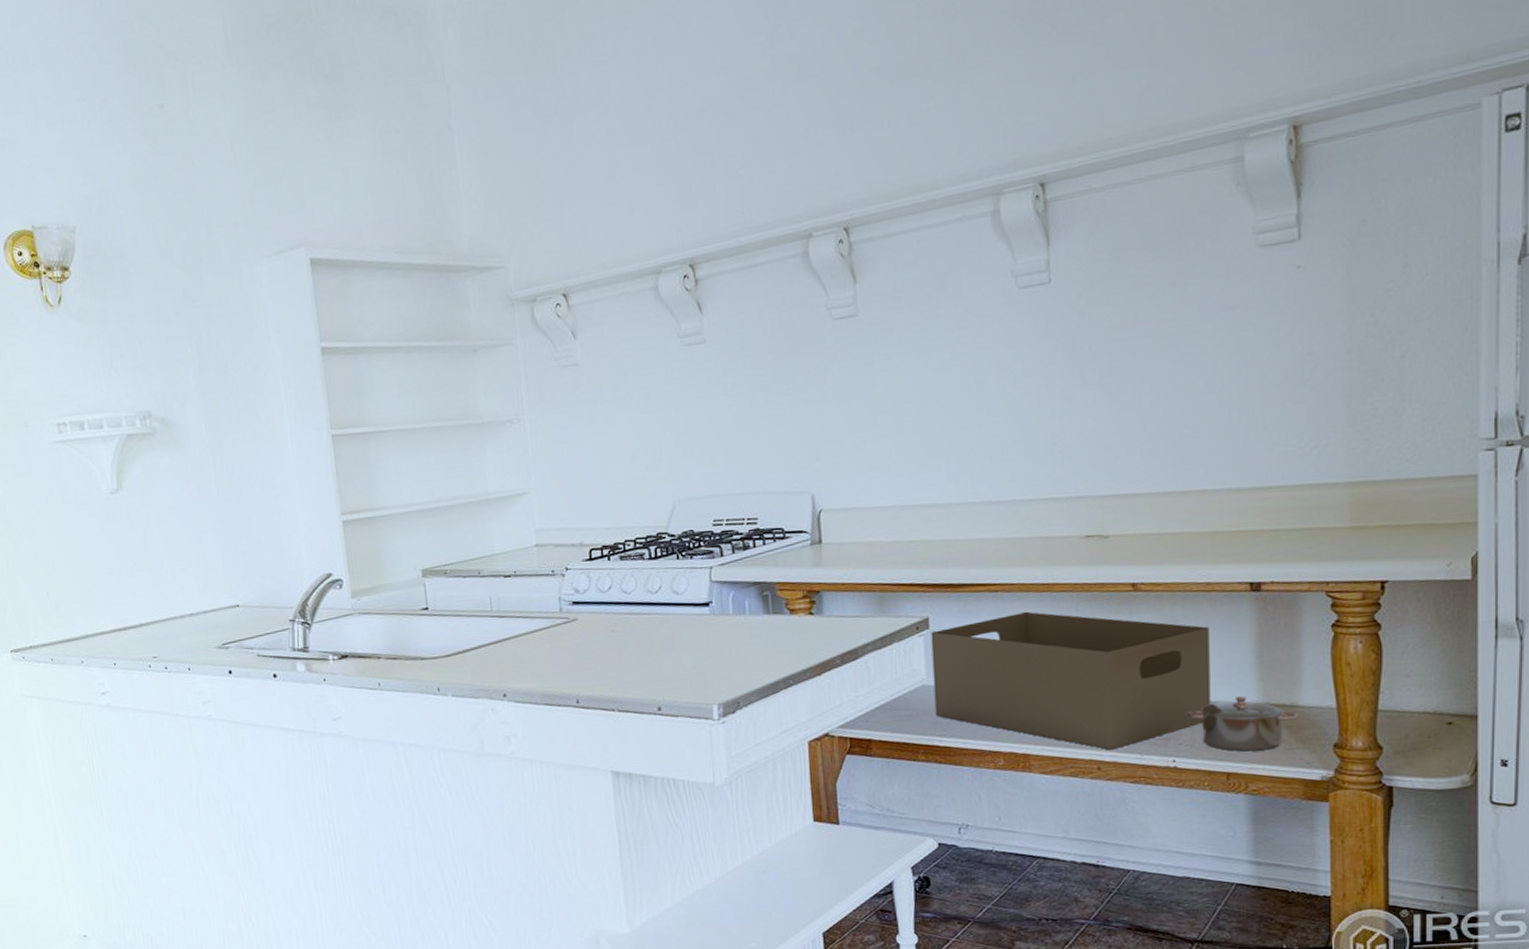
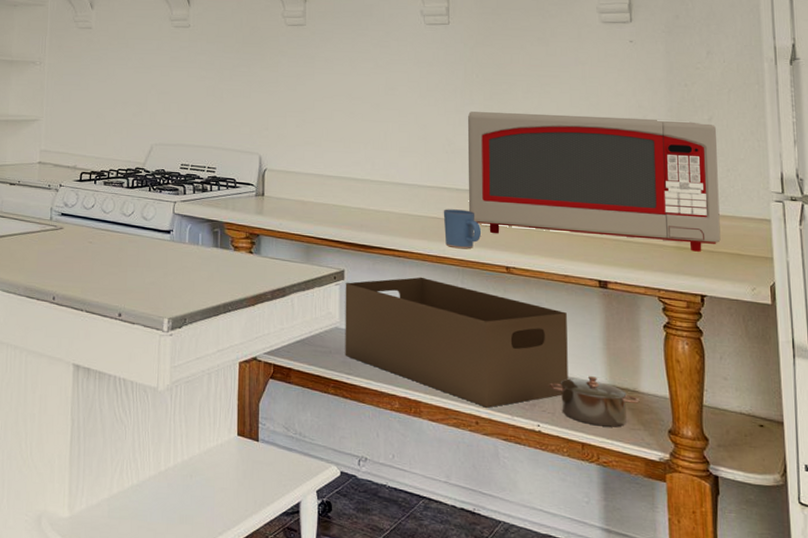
mug: none [1050,521,1099,571] -> present [443,209,481,249]
microwave: none [1078,362,1412,546] -> present [467,111,721,252]

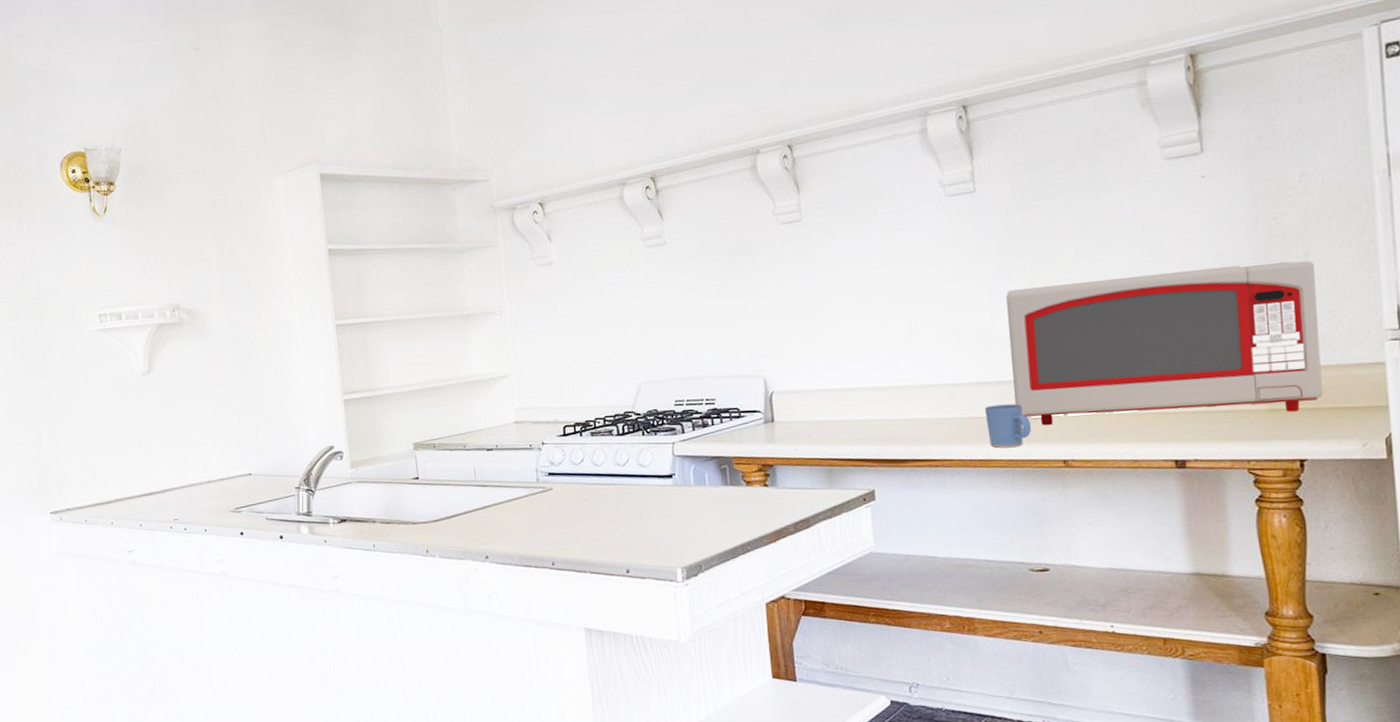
storage basket: present [345,277,568,408] -> none [877,486,1144,615]
cooking pot: present [548,376,640,427] -> none [1121,566,1230,618]

